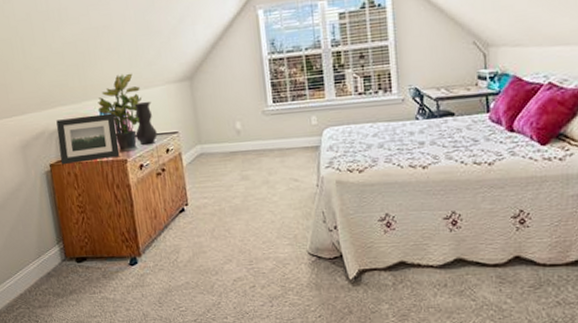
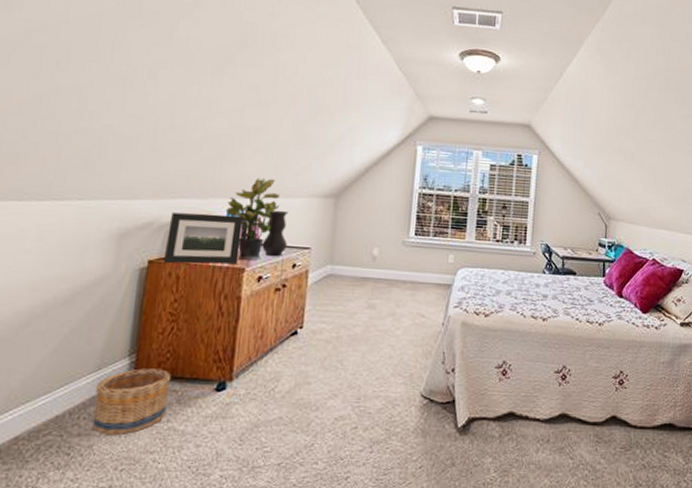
basket: none [40,252,97,306] -> present [91,368,172,436]

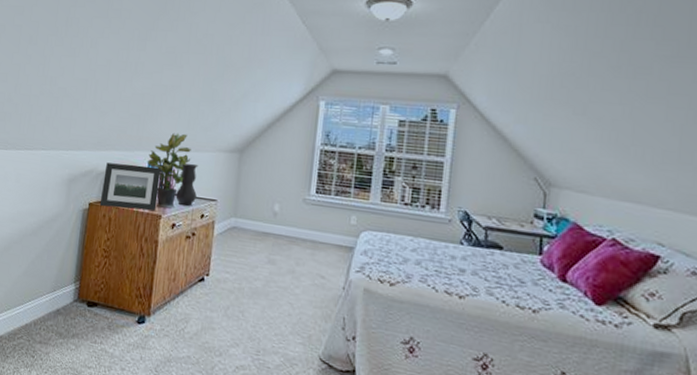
basket: present [91,368,172,436] -> none [48,294,105,348]

